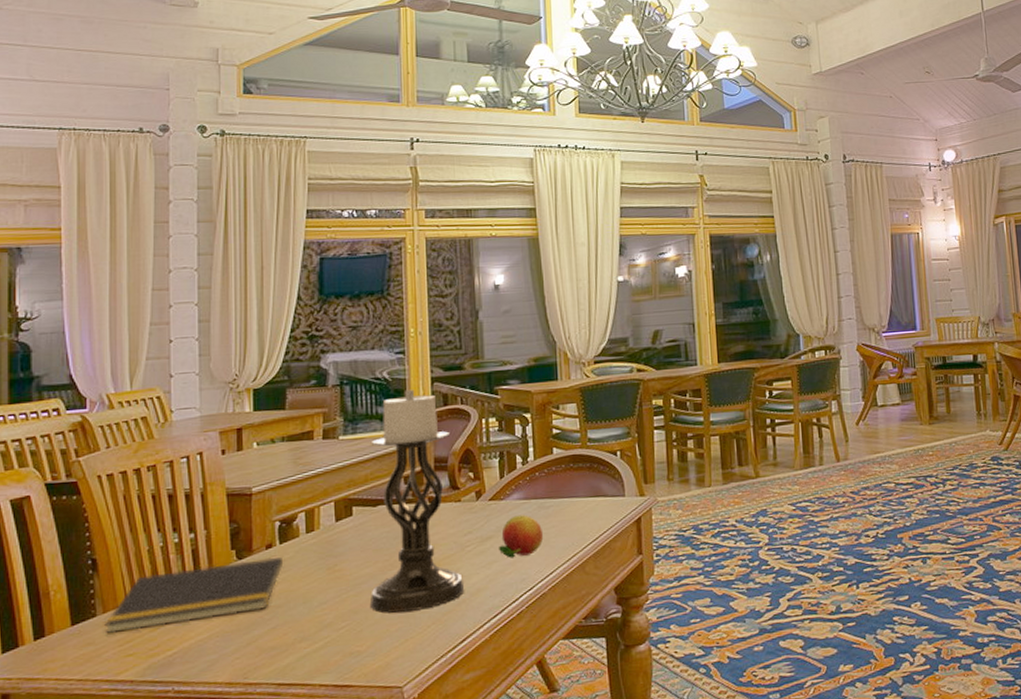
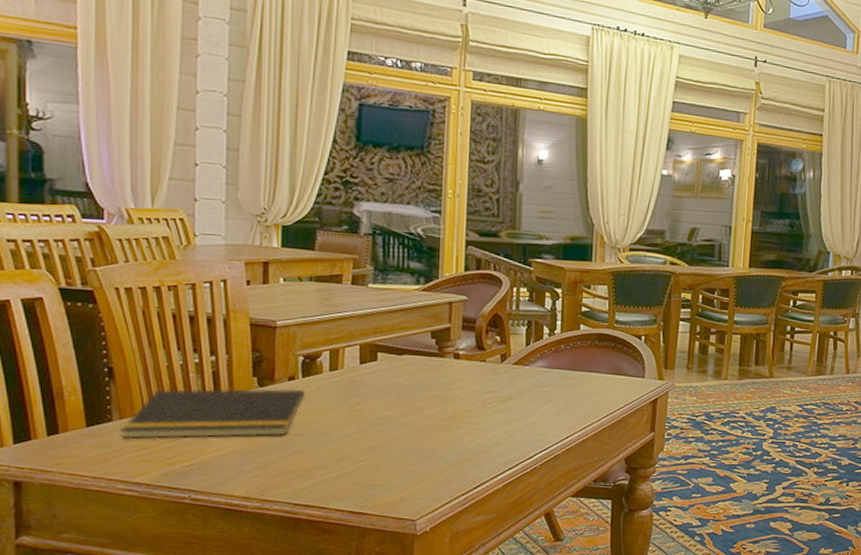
candle holder: present [369,389,465,613] -> none [388,248,483,456]
fruit: present [498,515,544,558] -> none [518,381,563,420]

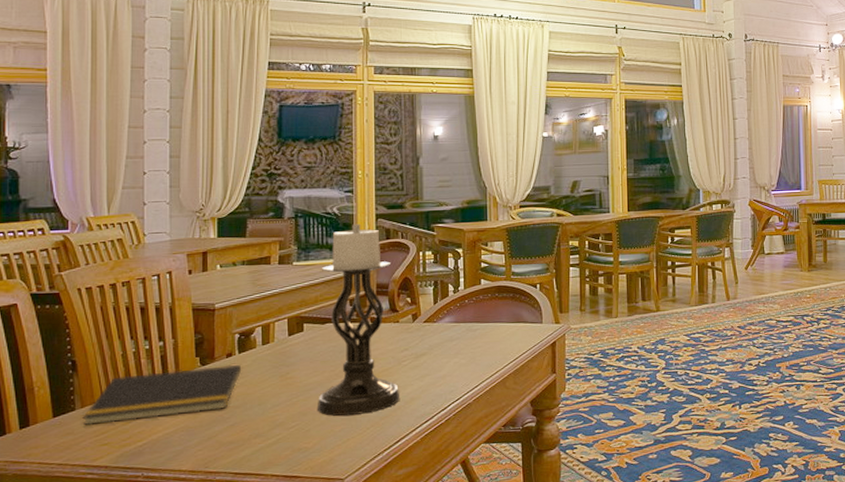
candle holder: none [388,248,483,456] -> present [317,223,400,416]

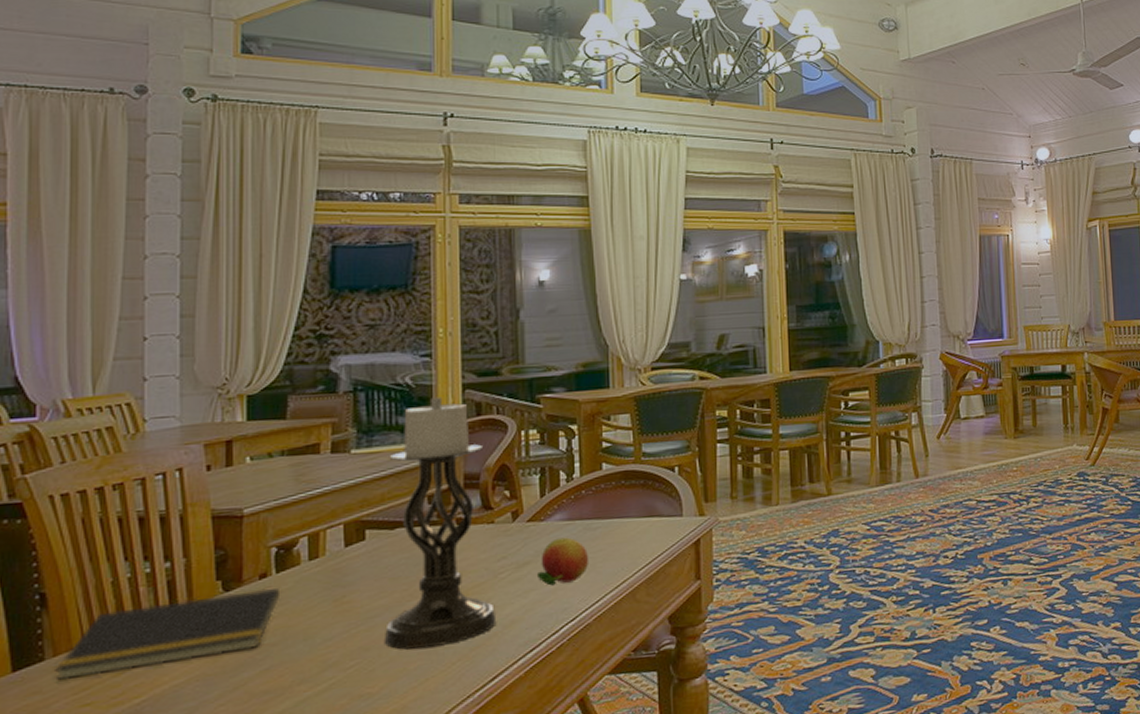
fruit: none [430,336,471,373] -> present [536,537,590,586]

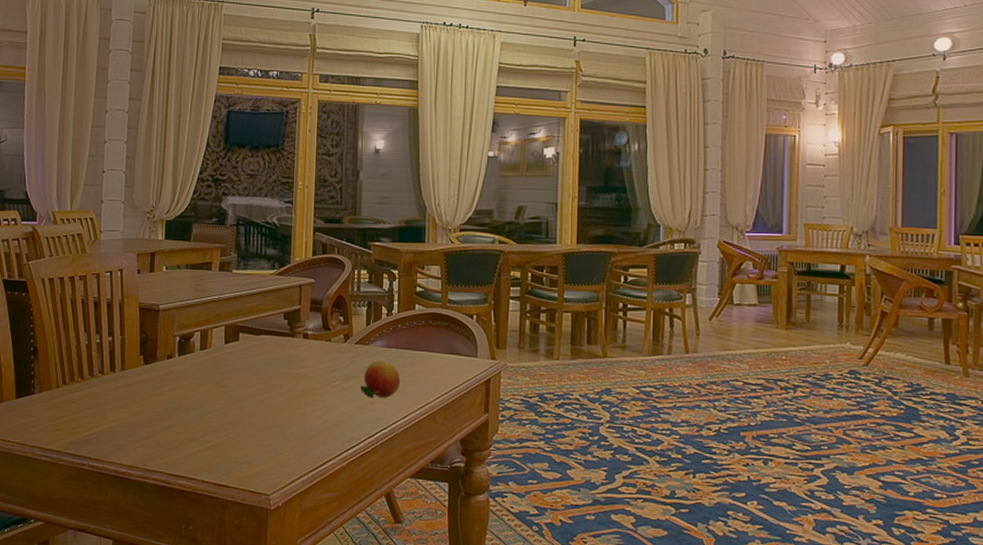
notepad: present [55,588,281,680] -> none [40,366,181,410]
candle holder: present [383,397,497,650] -> none [247,235,328,432]

